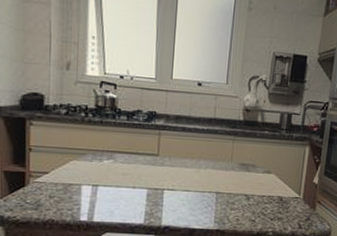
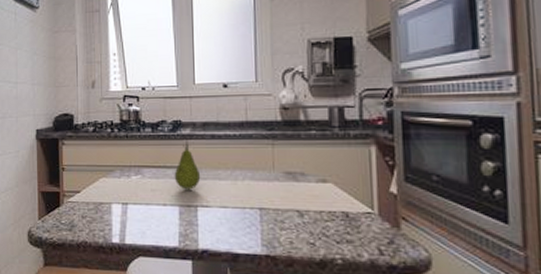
fruit: none [145,134,170,175] -> present [174,144,201,190]

